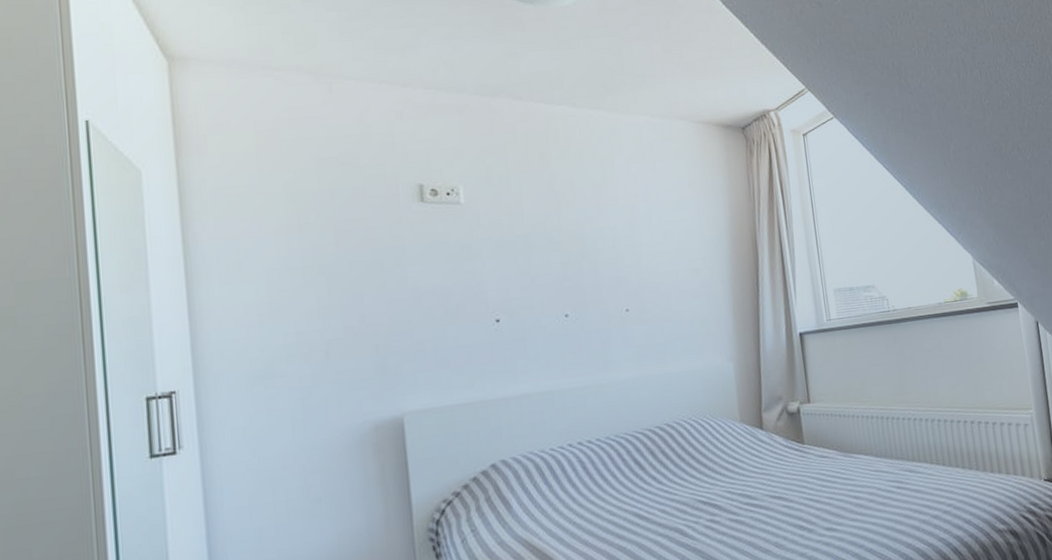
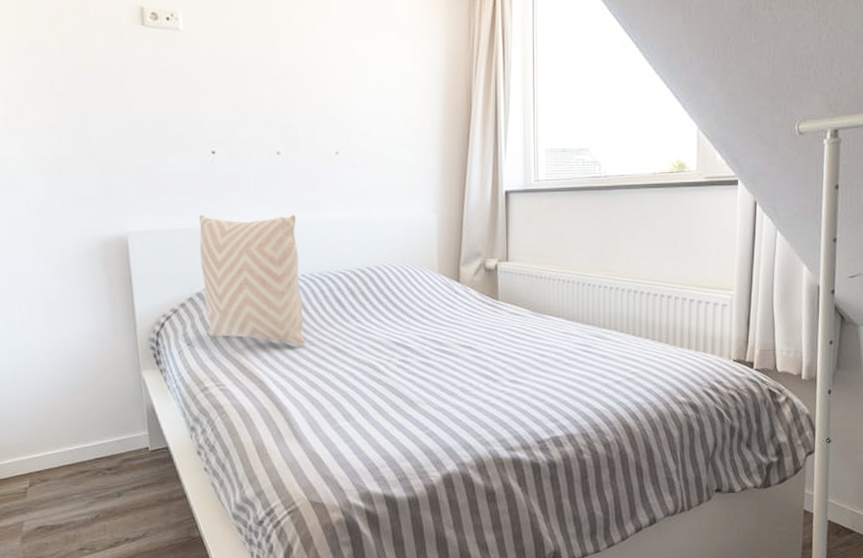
pillow: none [483,377,604,520] -> present [199,214,305,346]

